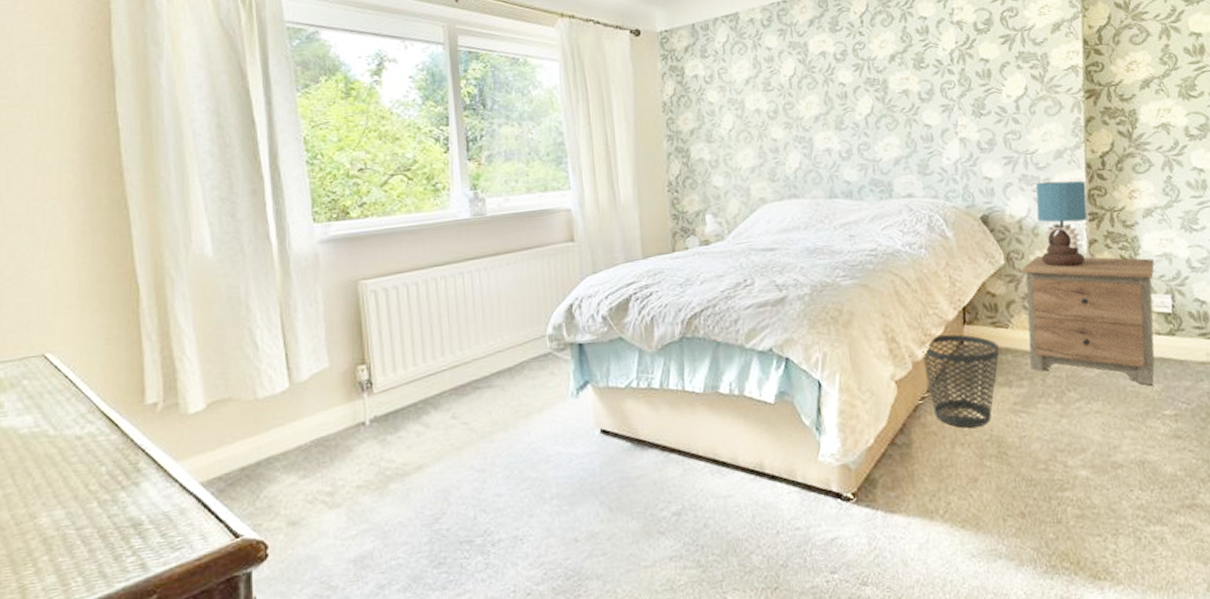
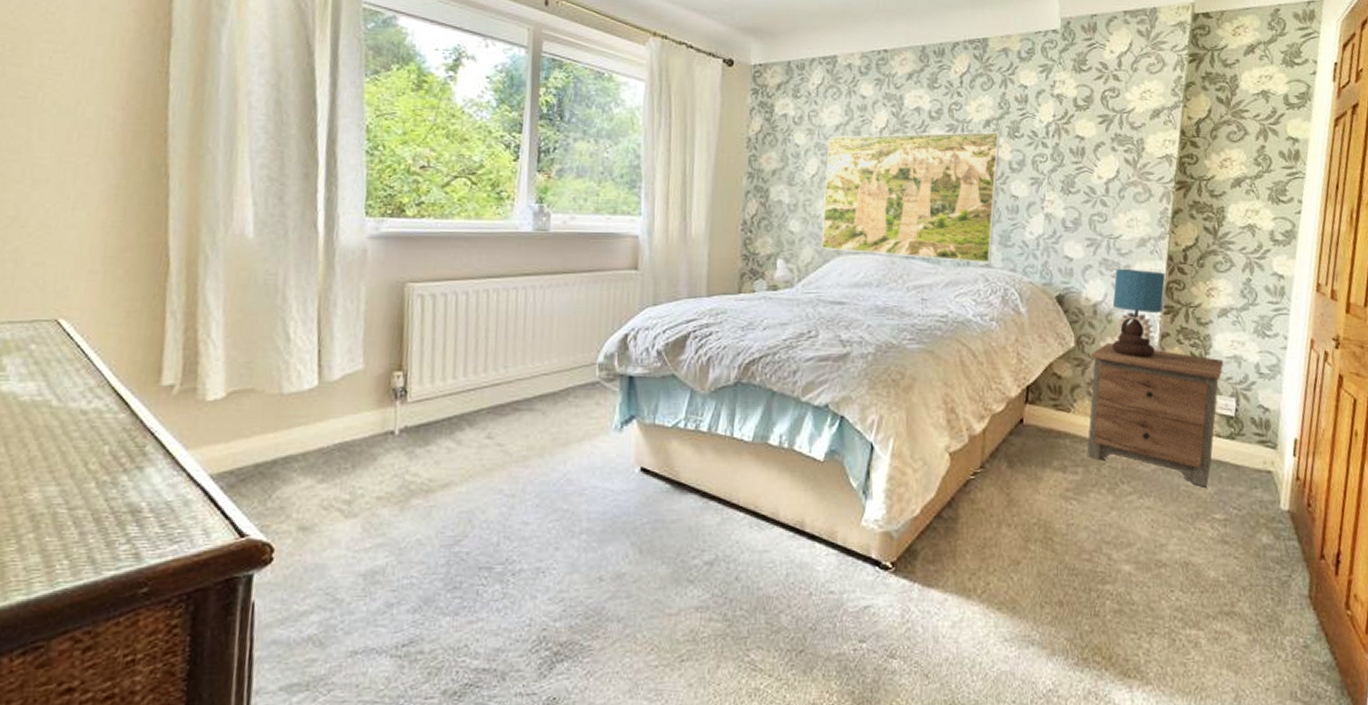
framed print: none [739,64,913,200] -> present [821,131,1001,264]
wastebasket: present [921,334,999,428] -> none [979,411,1058,509]

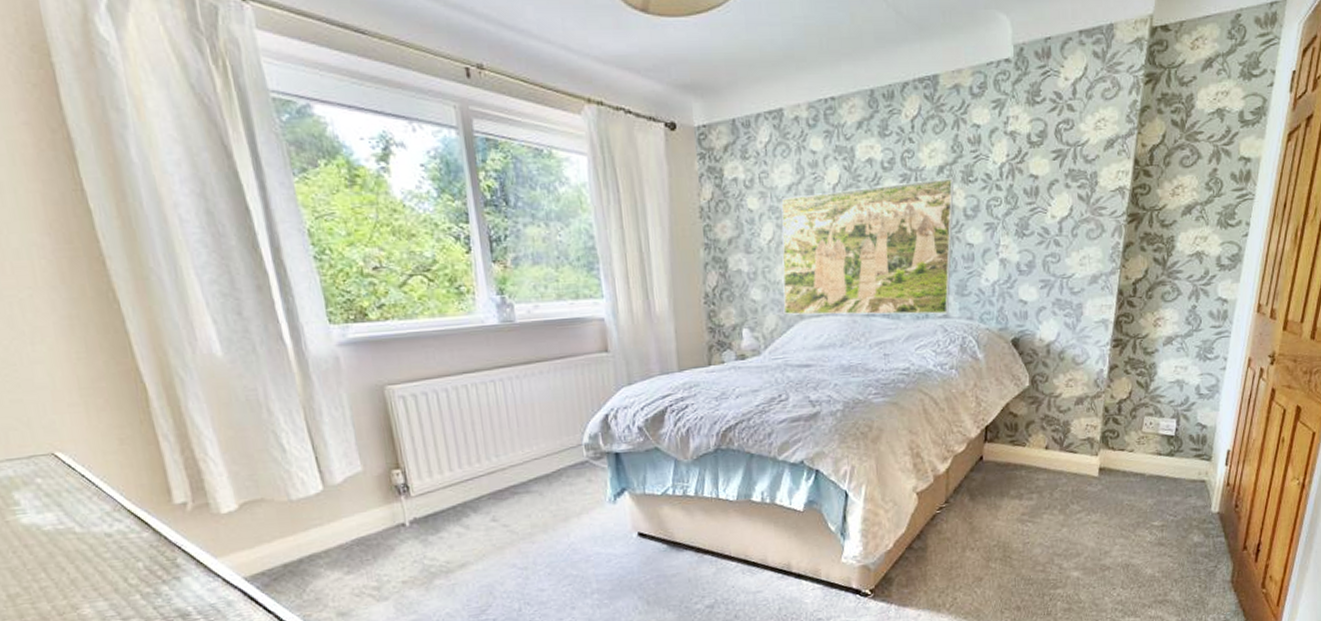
nightstand: present [1087,342,1224,487] -> none [1041,379,1168,500]
table lamp: present [1111,268,1166,357] -> none [1063,306,1116,391]

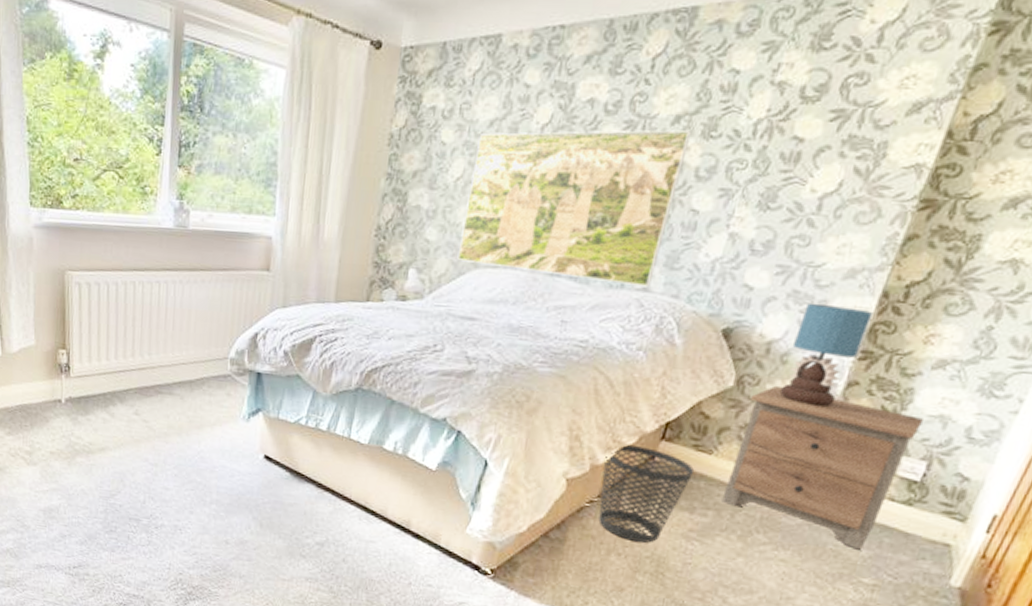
wastebasket: none [943,451,1015,535] -> present [598,444,694,543]
nightstand: none [1041,379,1168,500] -> present [721,385,925,550]
table lamp: none [1063,306,1116,391] -> present [779,302,874,406]

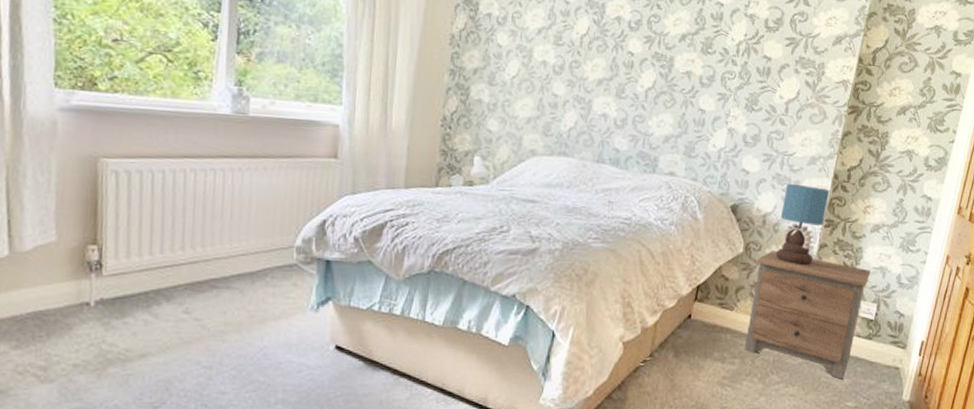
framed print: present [457,129,692,288] -> none [517,39,695,172]
wastebasket: present [598,444,694,543] -> none [651,307,721,393]

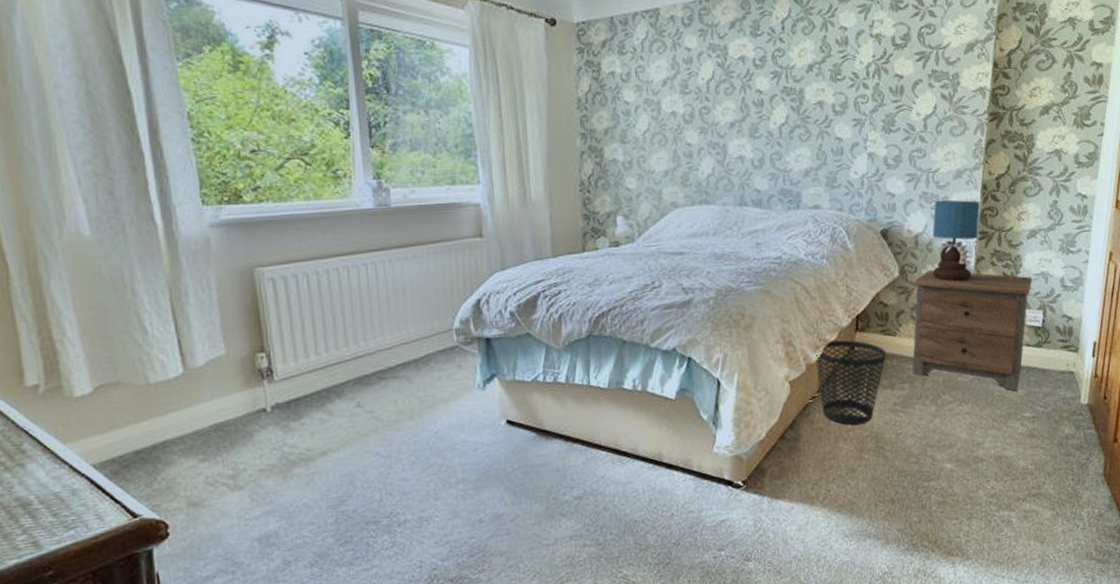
wastebasket: none [651,307,721,393] -> present [815,340,886,425]

